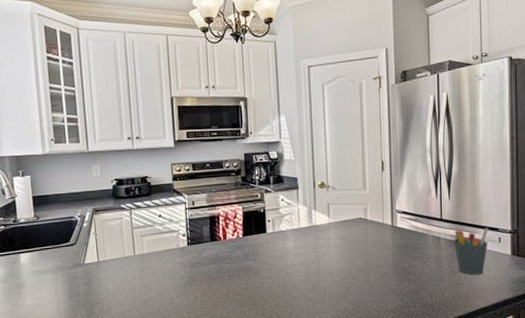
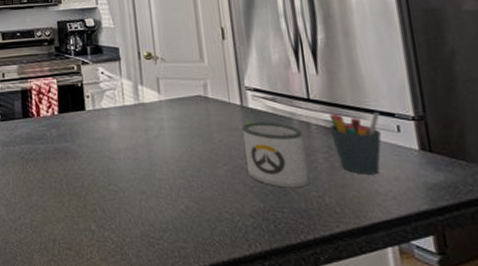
mug: none [391,237,435,288] -> present [242,121,309,188]

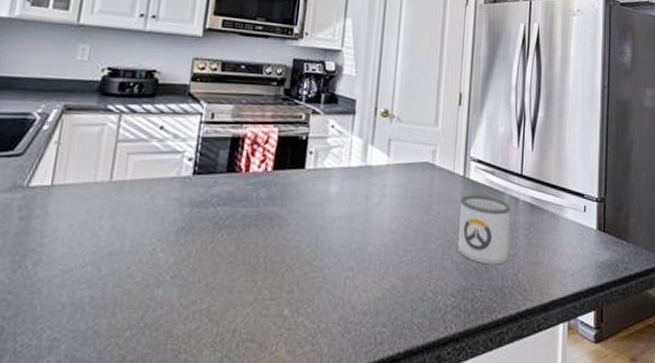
pen holder: present [329,113,382,175] -> none [533,191,573,252]

